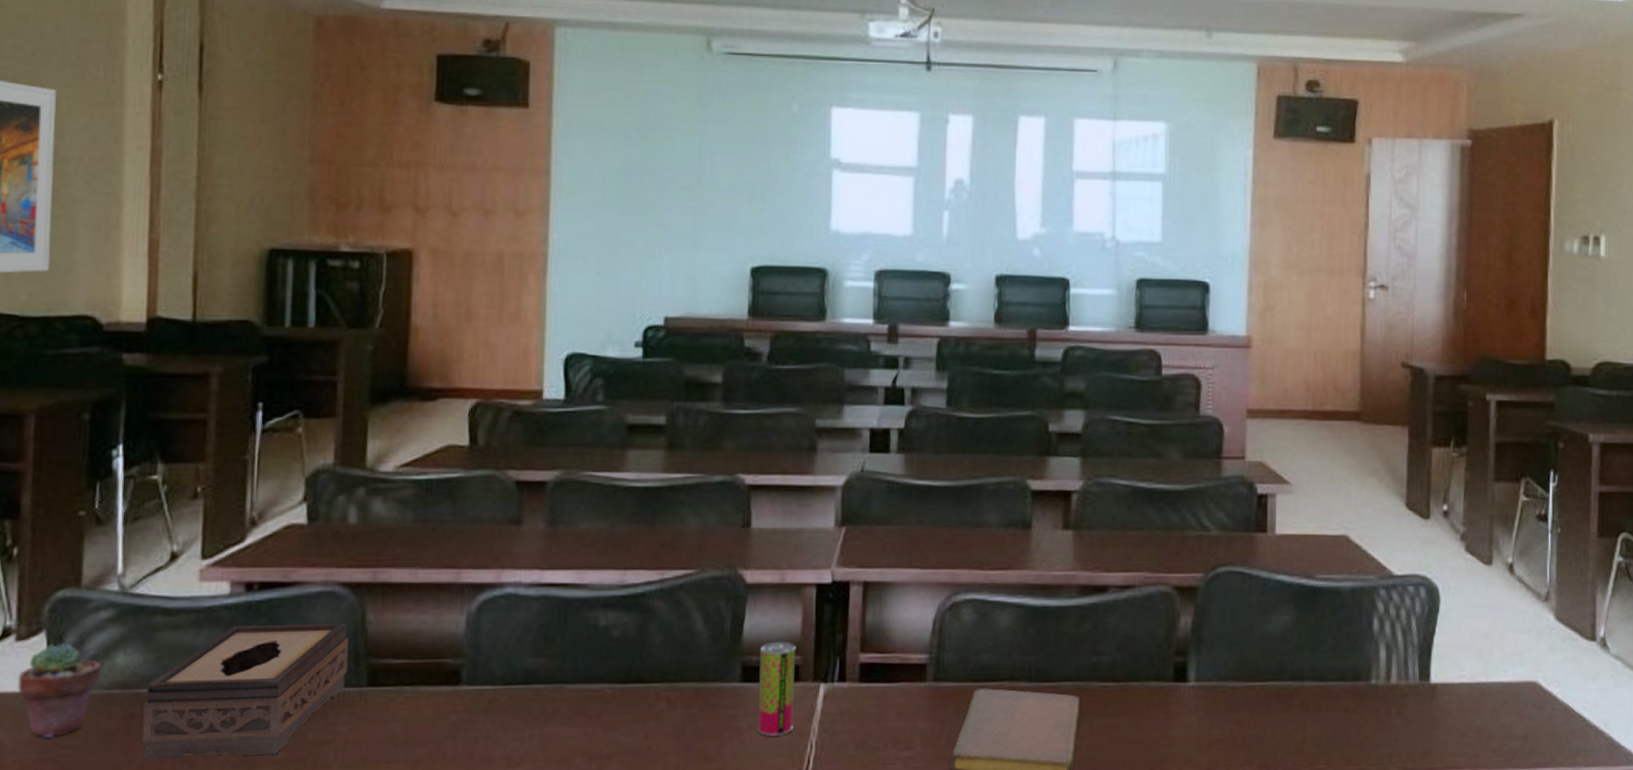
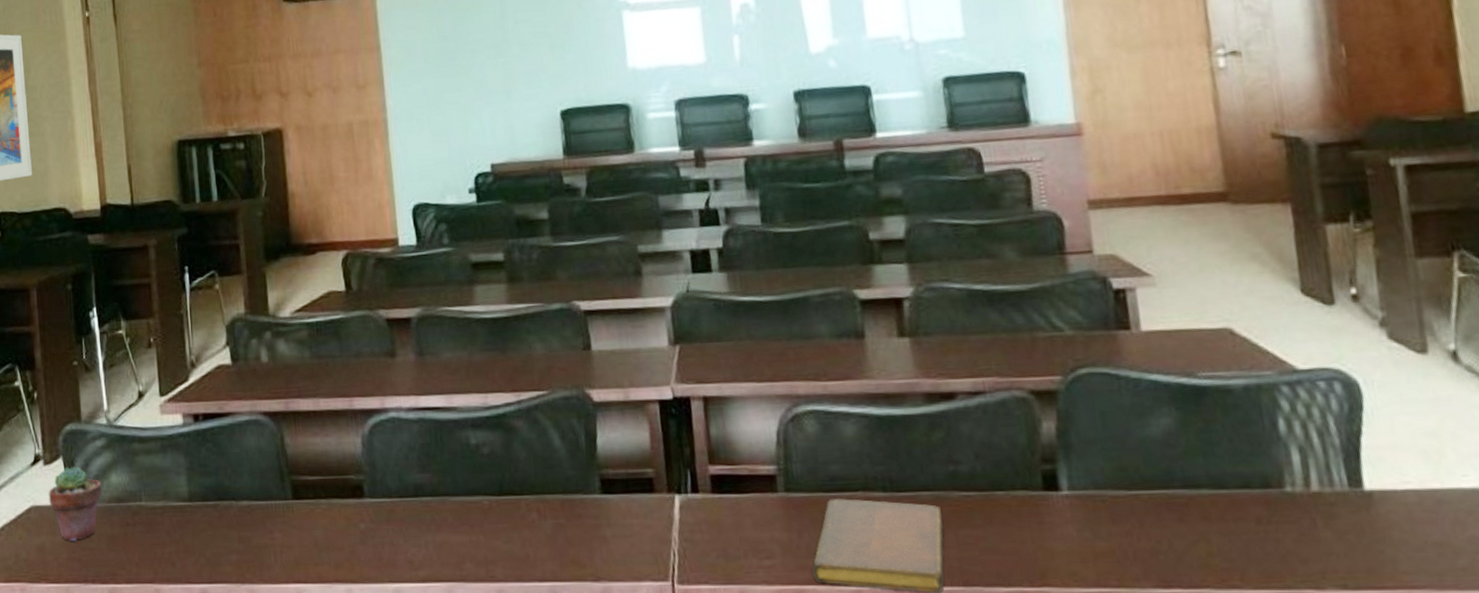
tissue box: present [142,624,348,760] -> none [134,447,276,560]
beverage can: present [757,641,796,736] -> none [614,455,655,544]

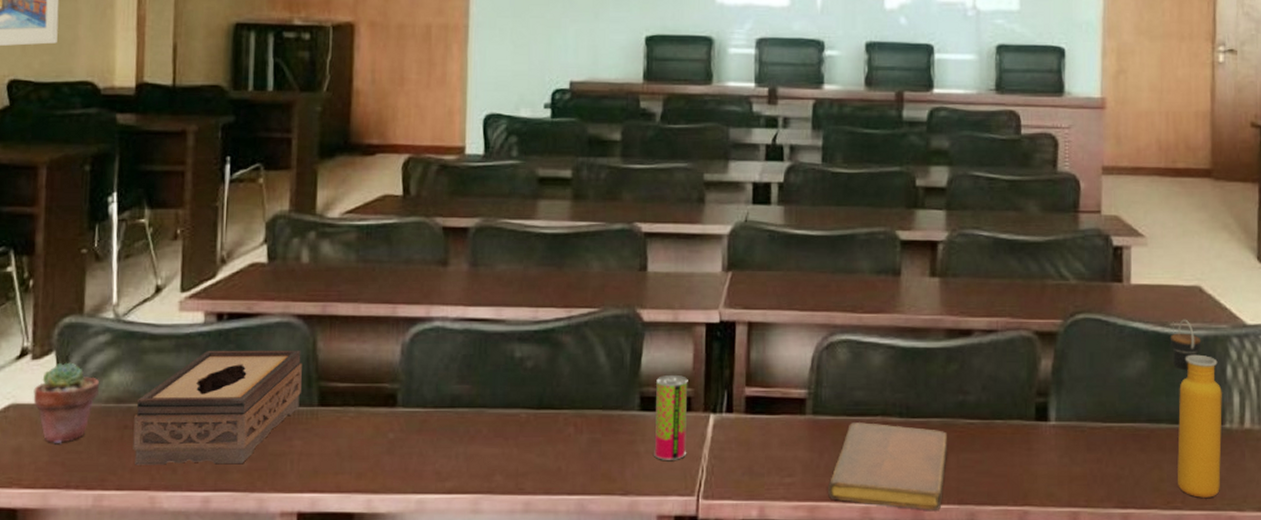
tissue box: none [134,447,276,560] -> present [133,351,302,465]
beverage can: none [614,455,655,544] -> present [654,374,688,460]
water bottle: none [1200,367,1289,574] -> present [1171,319,1222,498]

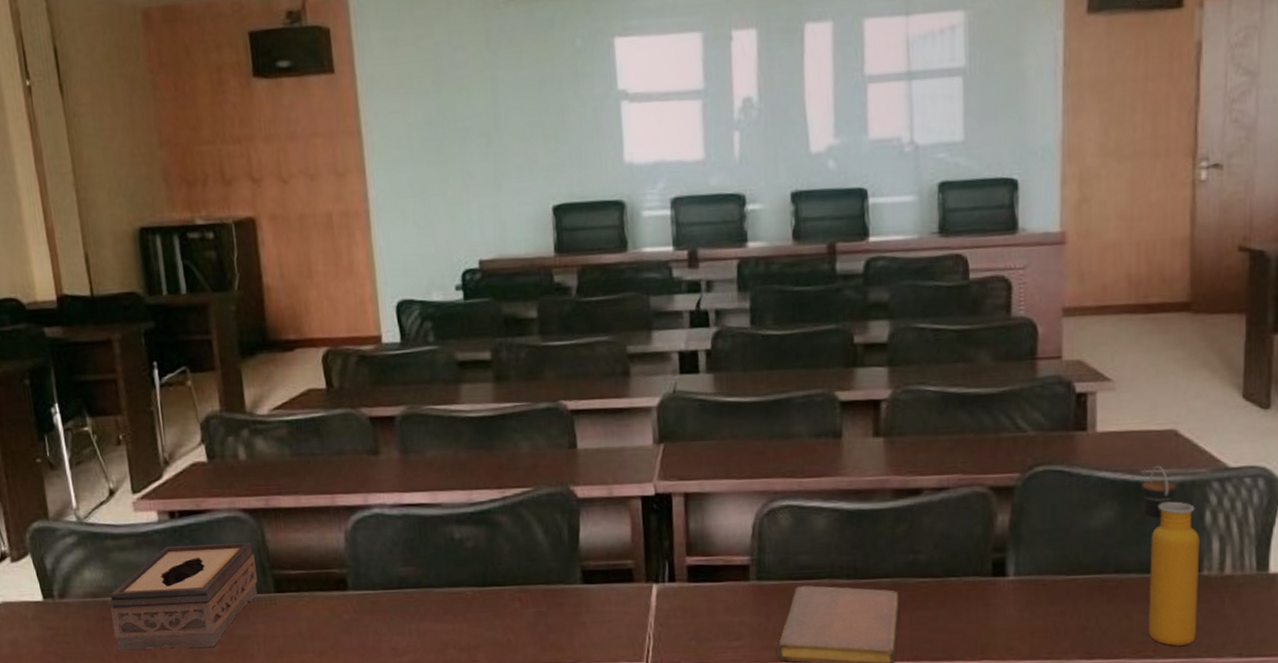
potted succulent: present [33,362,100,444] -> none [18,563,76,636]
beverage can: present [654,374,688,460] -> none [596,547,632,630]

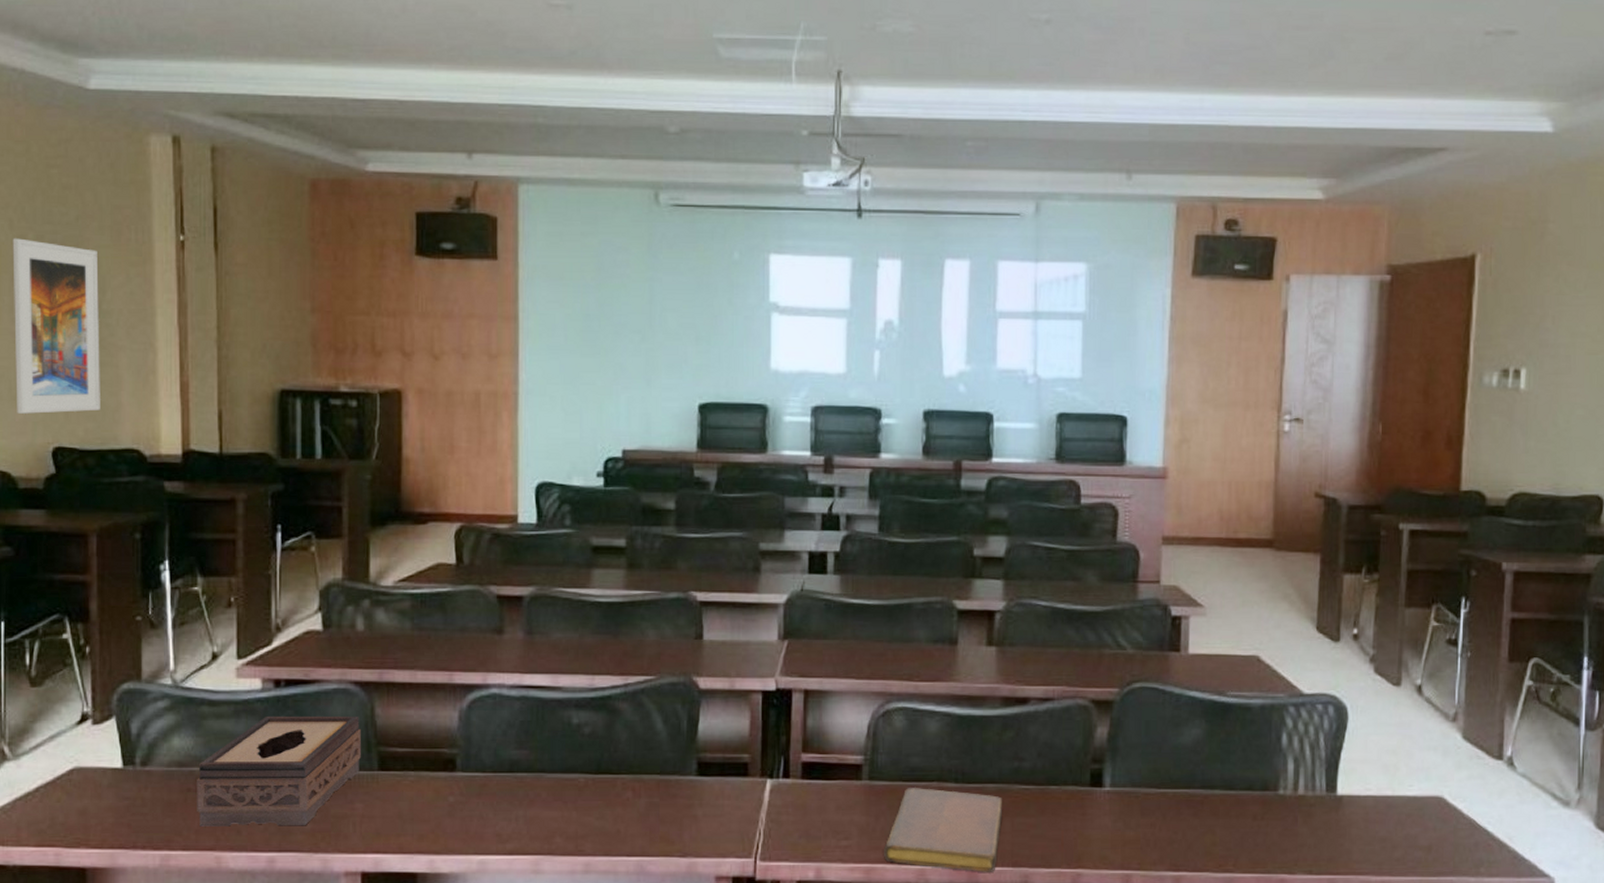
water bottle: present [1142,465,1200,646] -> none [1227,688,1277,861]

